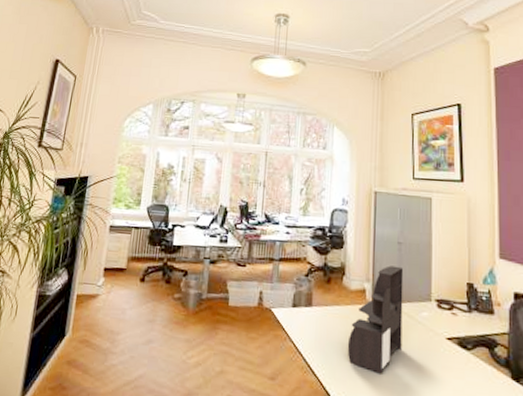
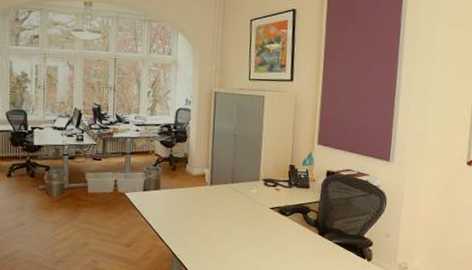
desk organizer: present [347,265,404,374] -> none [189,154,238,237]

